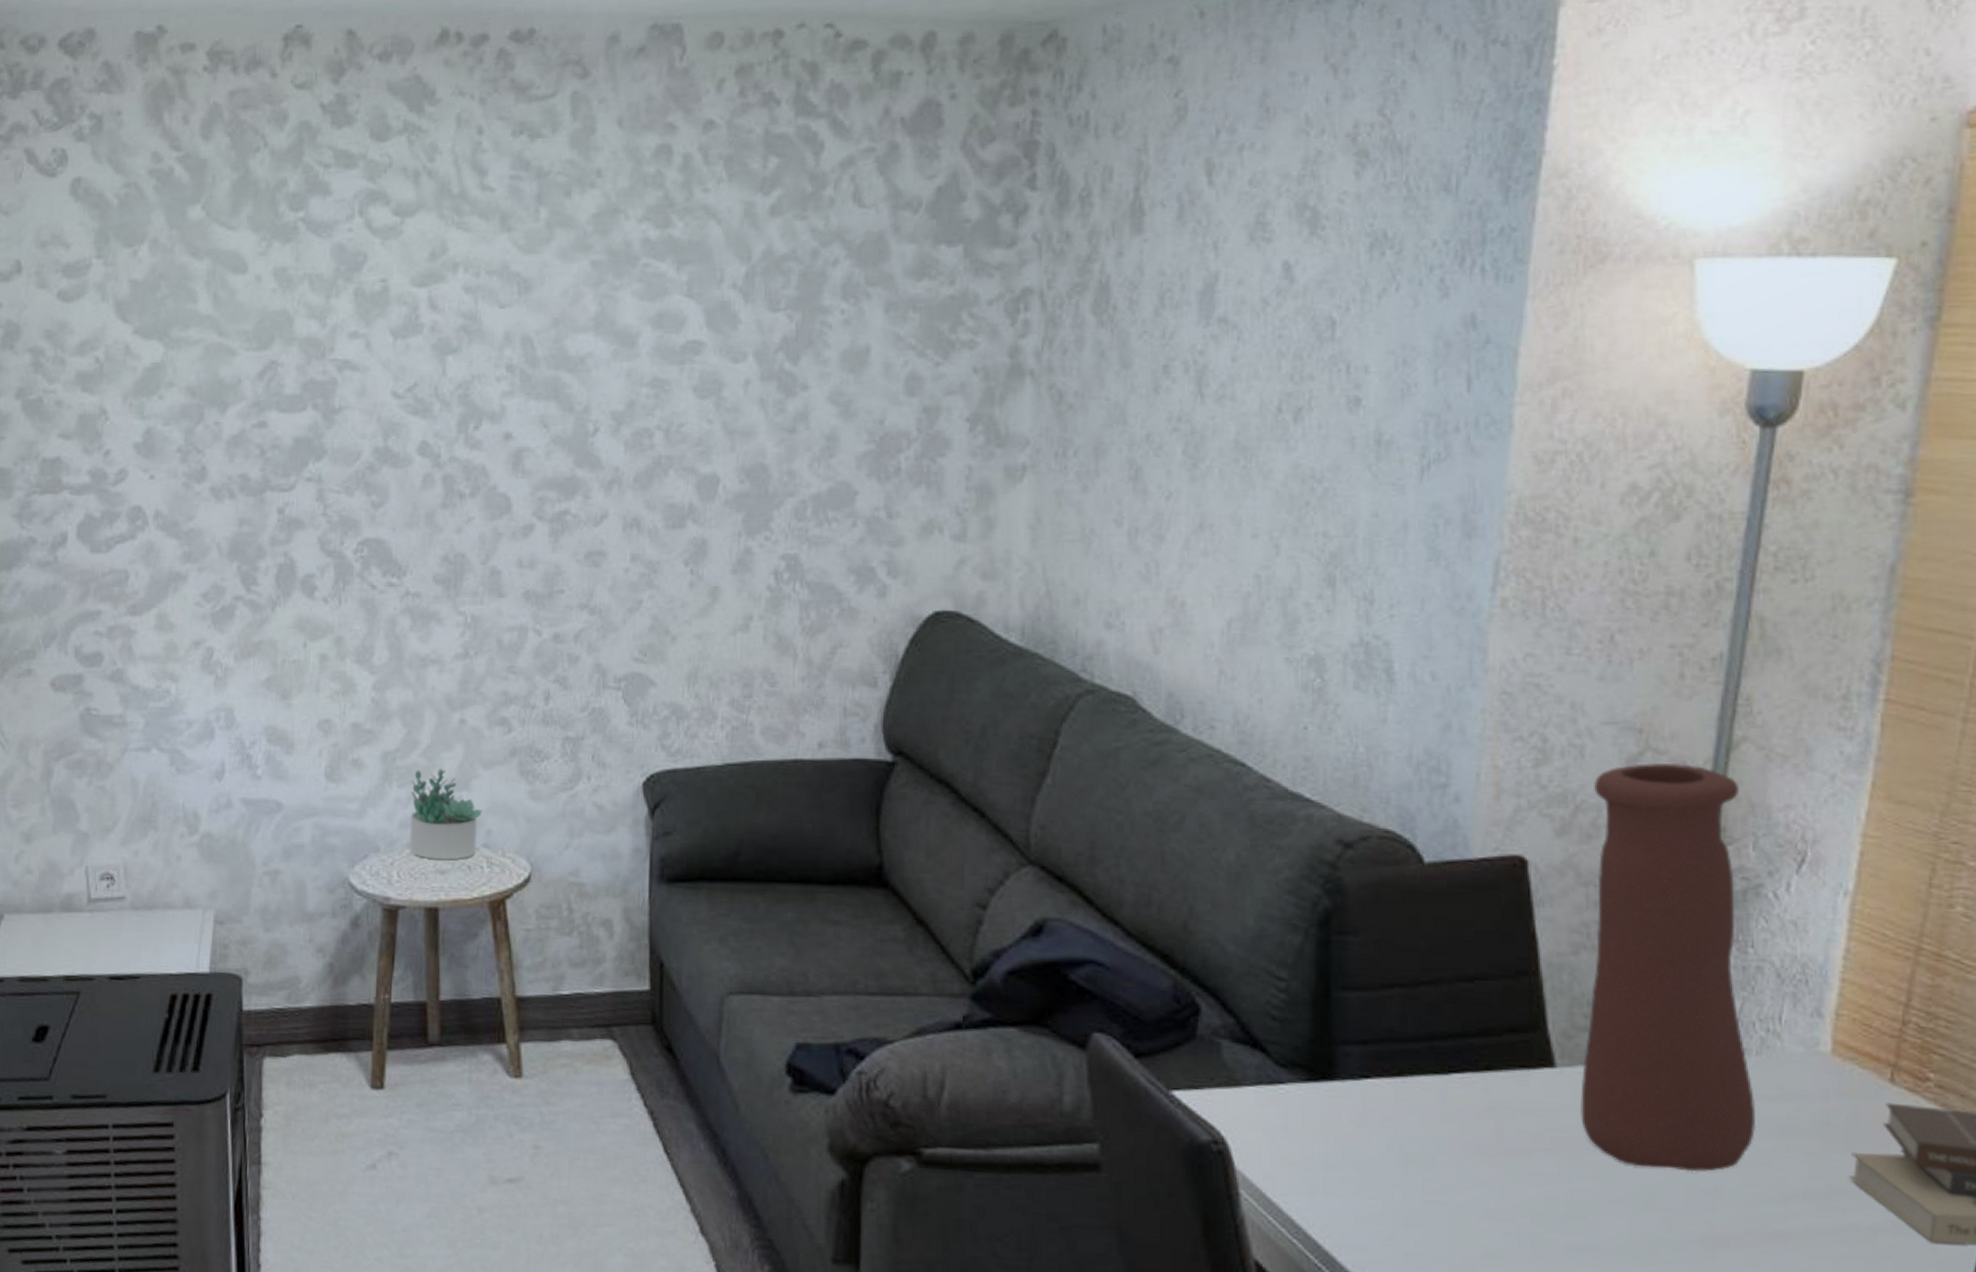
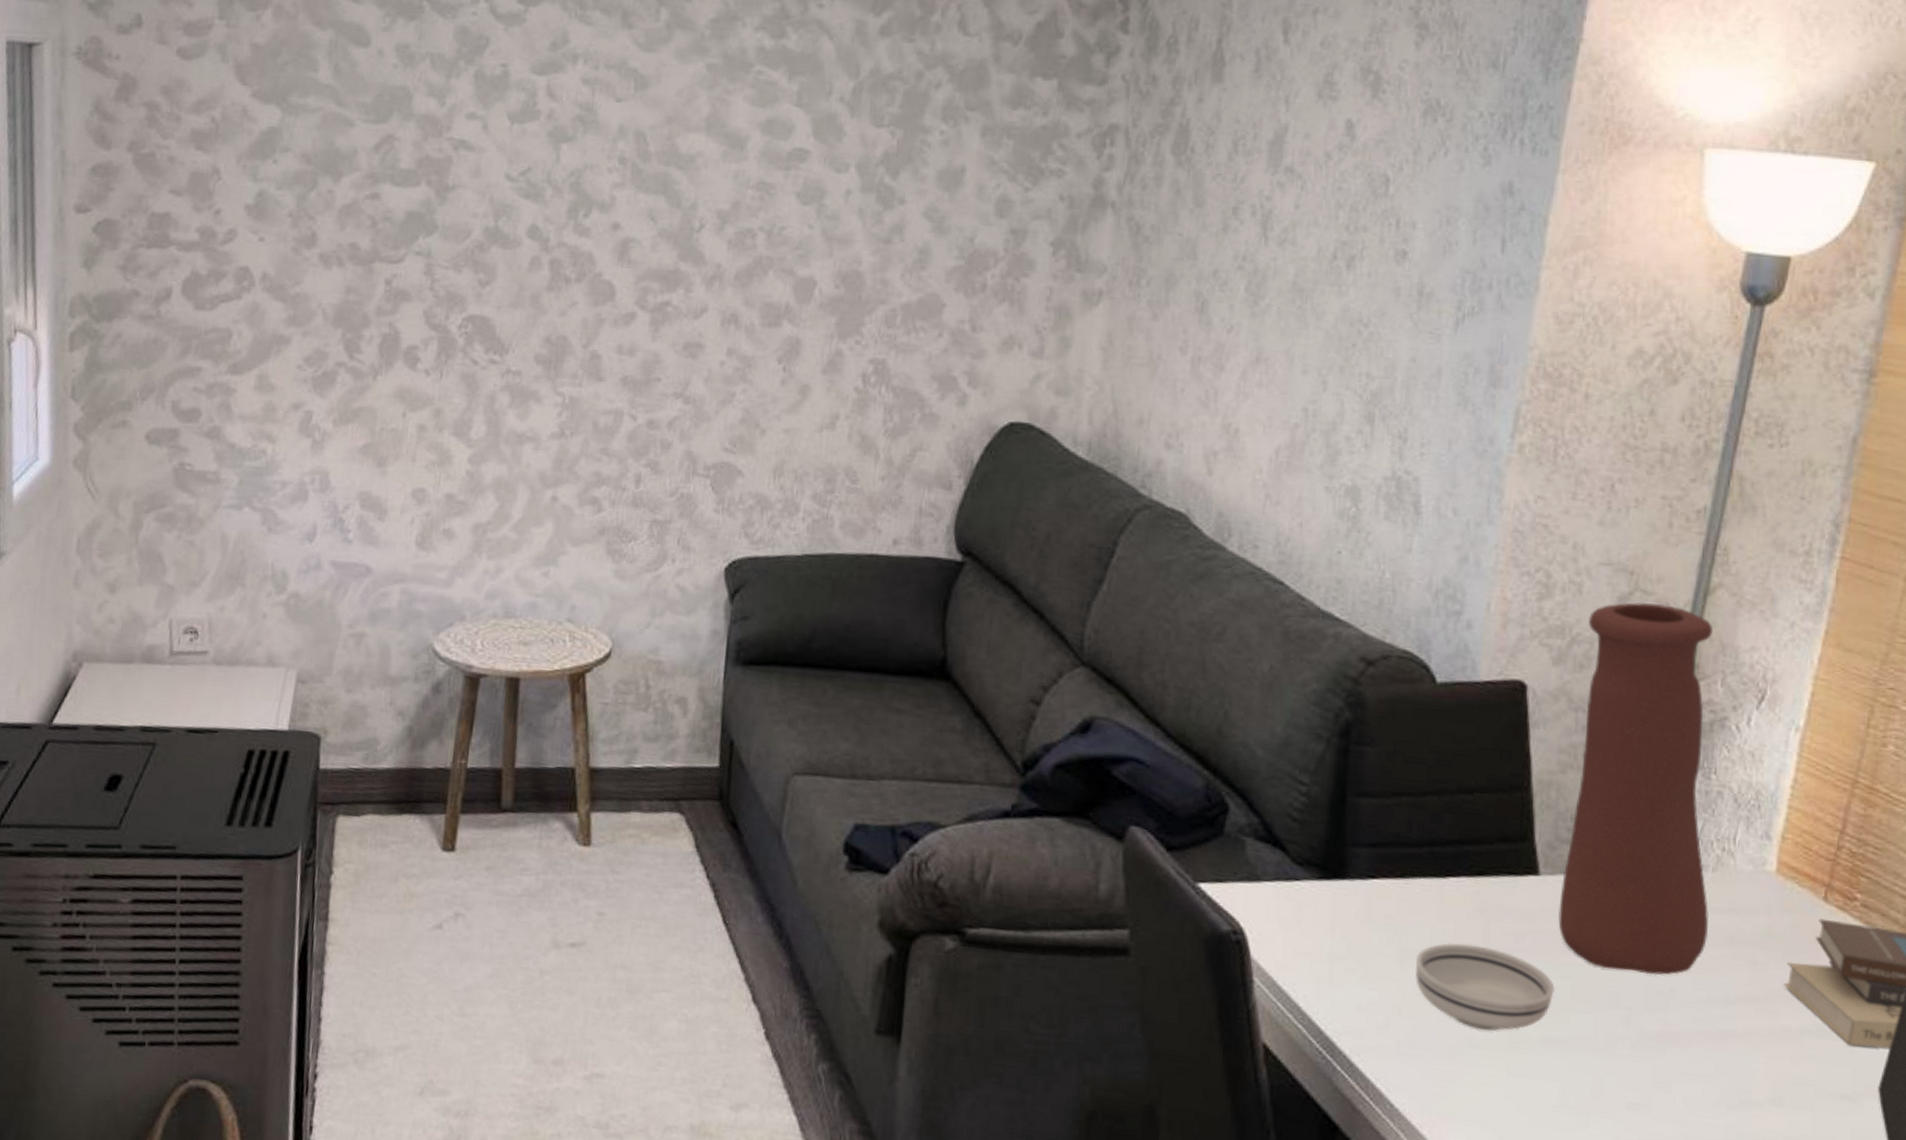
succulent plant: present [409,769,482,861] -> none [494,543,568,633]
bowl: none [1421,1144,1581,1239] -> present [1415,942,1555,1031]

